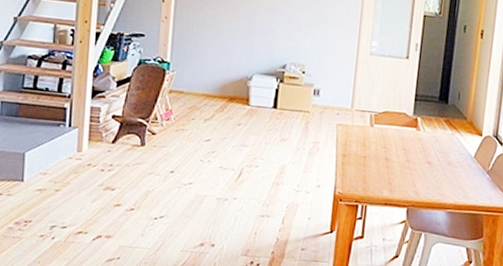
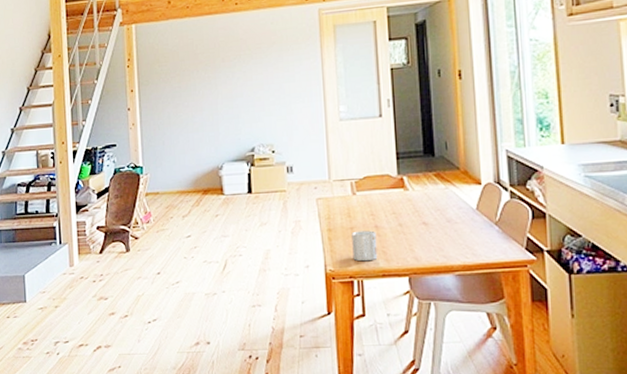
mug: none [361,160,386,190] -> present [352,230,378,262]

